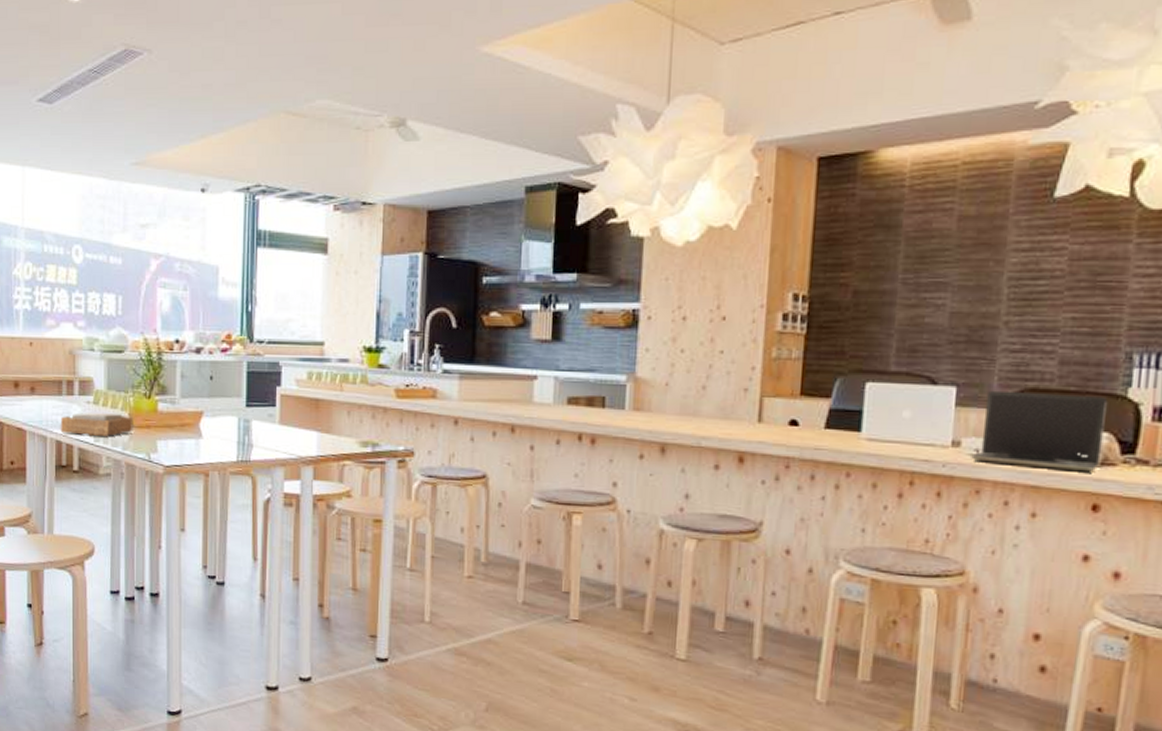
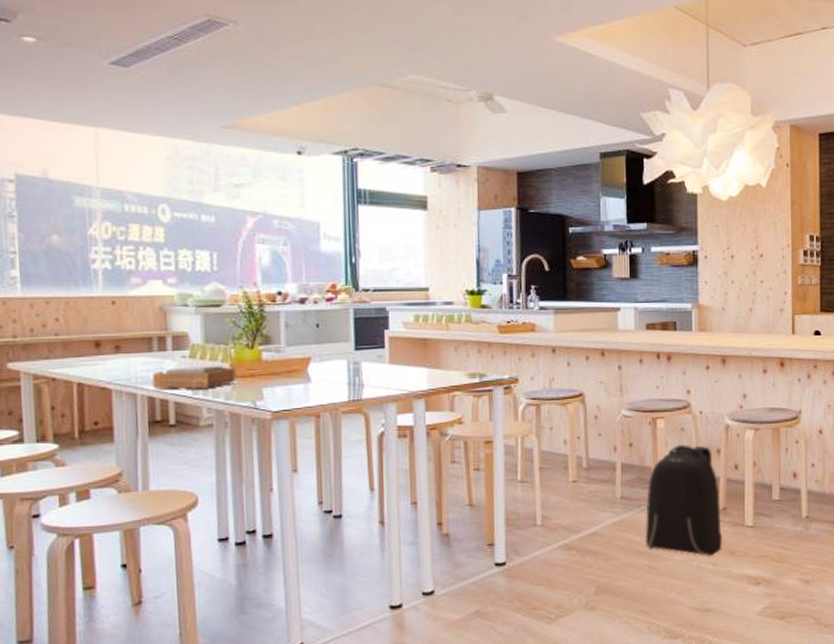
backpack: none [548,548,646,688] -> present [645,445,723,555]

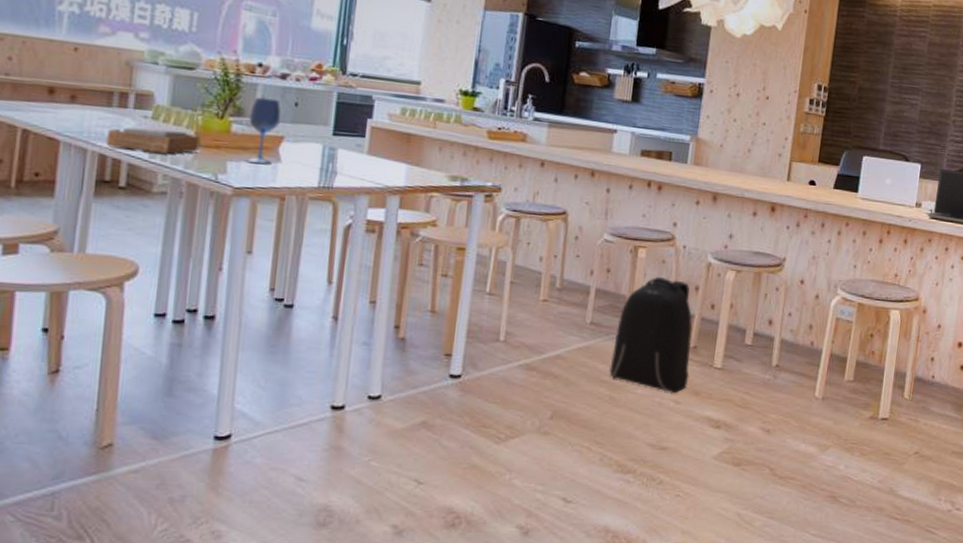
wineglass: none [276,323,306,387] -> present [247,97,282,165]

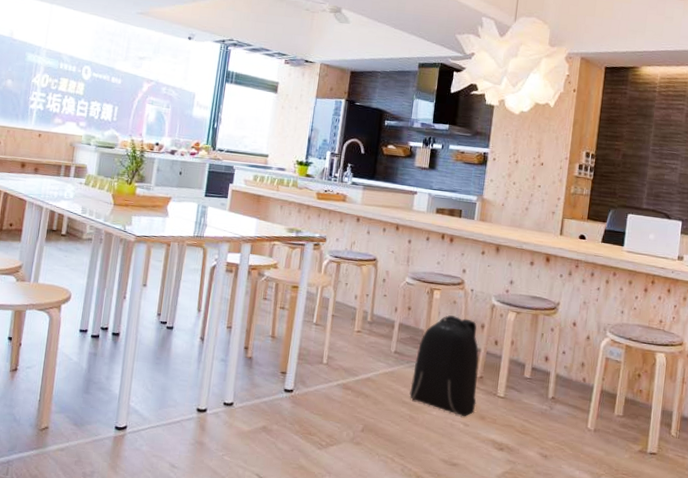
napkin holder: present [106,127,201,155] -> none [55,191,116,211]
wineglass: present [247,97,282,165] -> none [145,168,170,219]

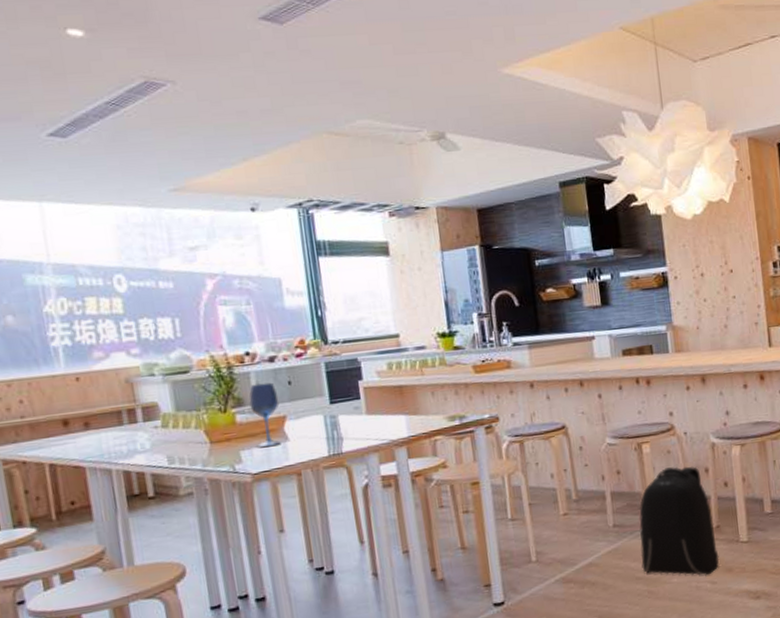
wineglass: none [145,168,170,219] -> present [248,382,282,448]

